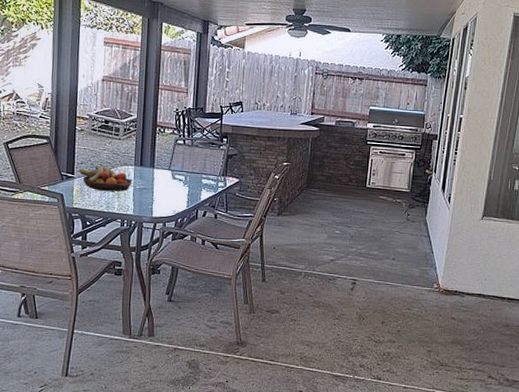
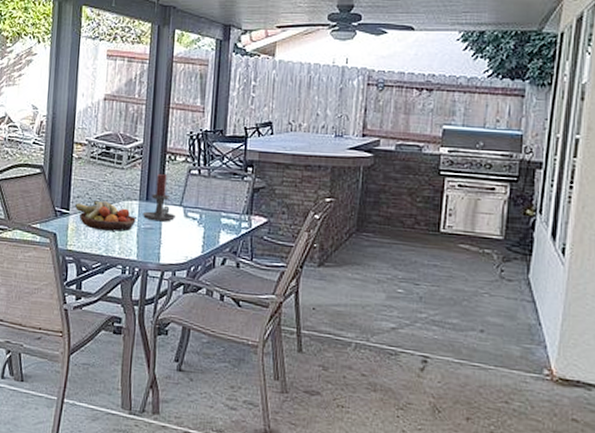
candle holder: none [137,143,165,183] -> present [142,173,175,222]

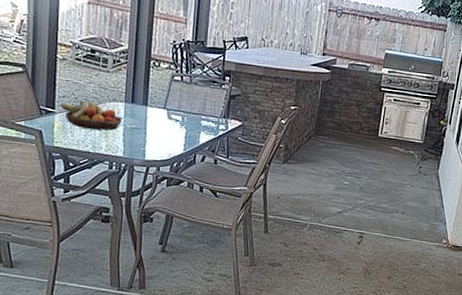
candle holder: present [142,173,175,222] -> none [128,78,159,123]

